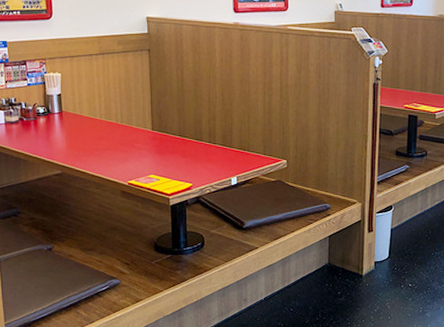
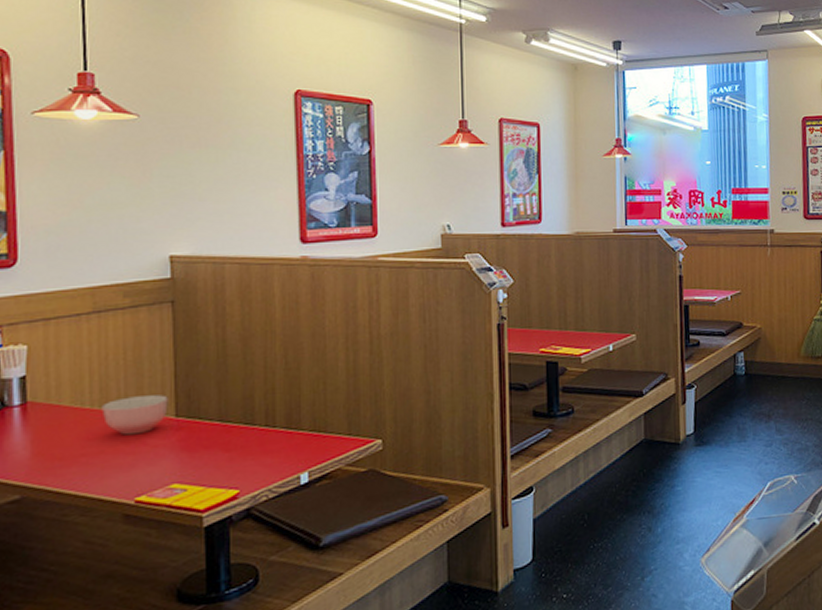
bowl: none [107,114,147,140] -> present [101,395,168,436]

